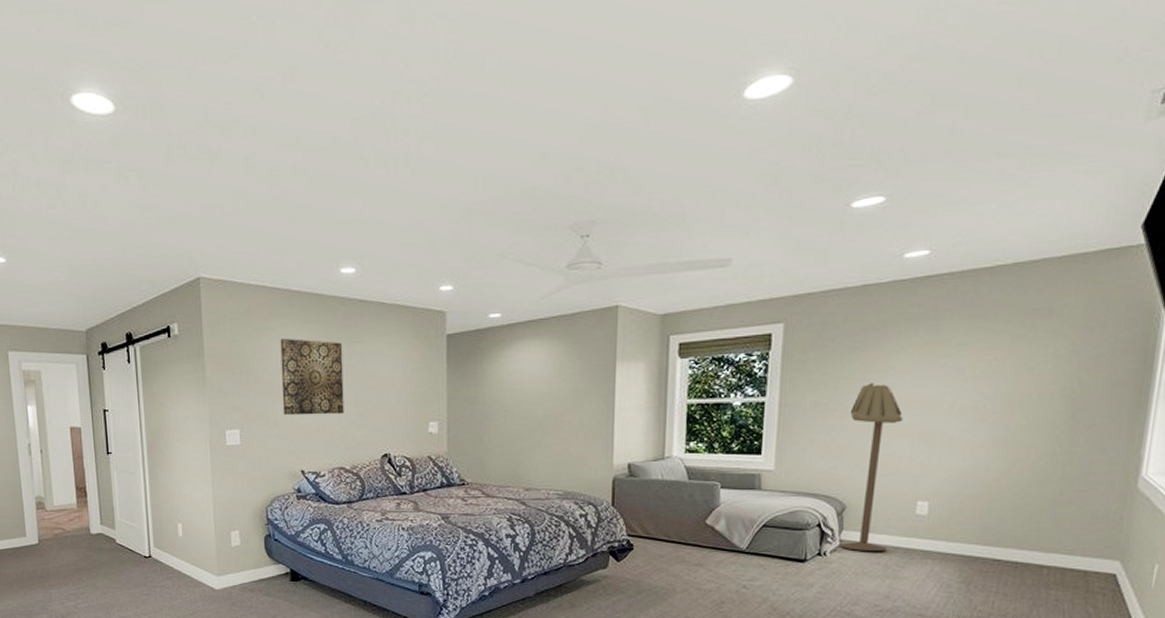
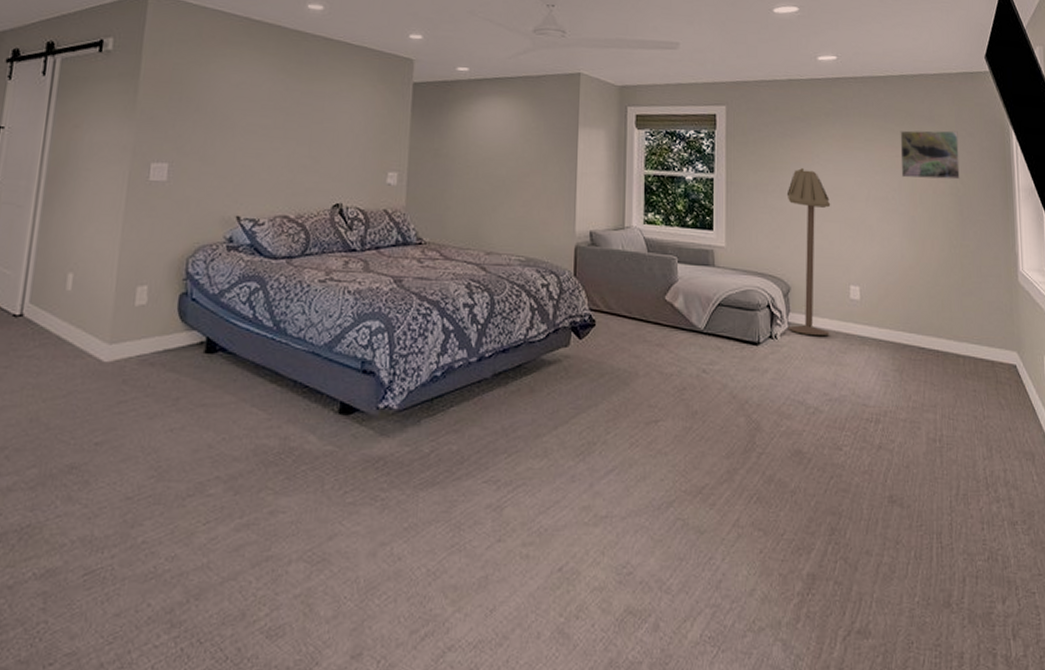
wall art: present [280,338,344,416] -> none [223,67,302,156]
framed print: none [998,323,1085,383] -> present [900,130,960,180]

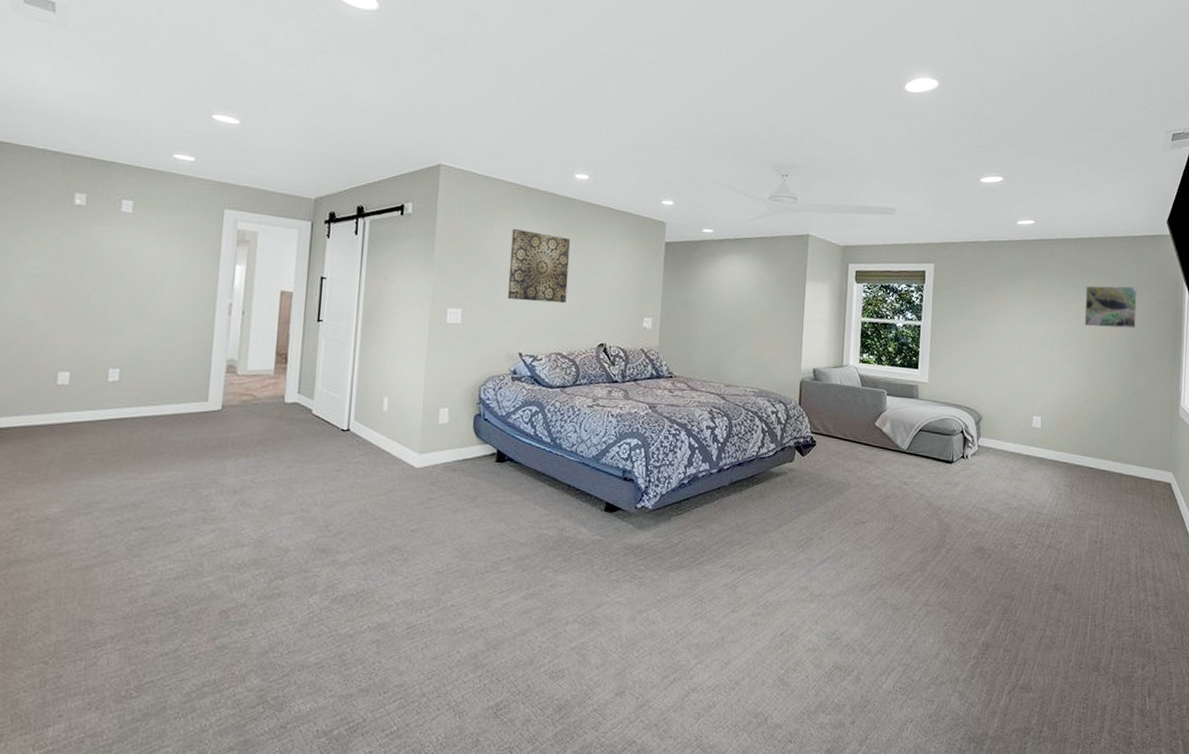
wall art: none [223,67,302,156] -> present [507,228,571,304]
floor lamp: present [786,168,831,335] -> none [978,317,1021,456]

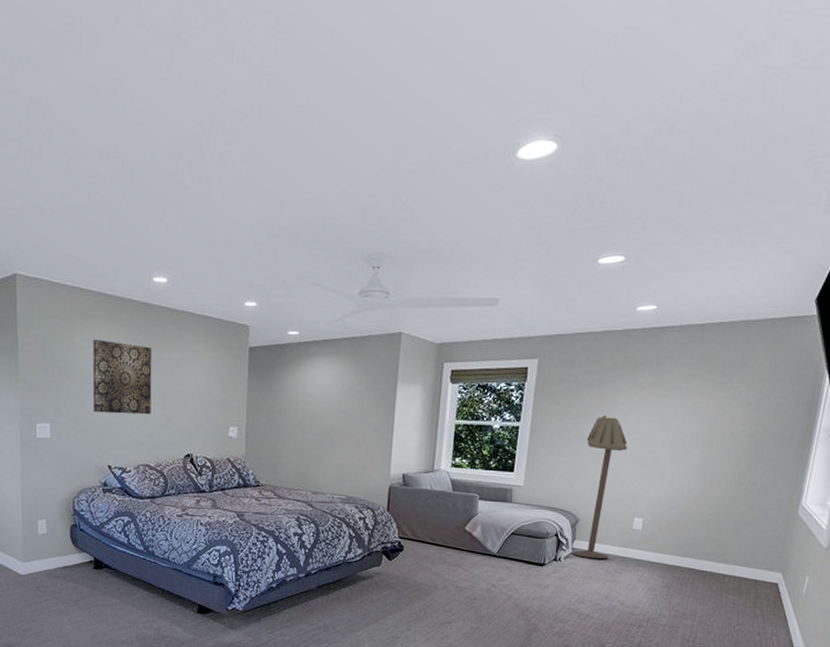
floor lamp: none [978,317,1021,456] -> present [572,415,628,558]
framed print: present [1084,285,1137,329] -> none [702,376,769,423]

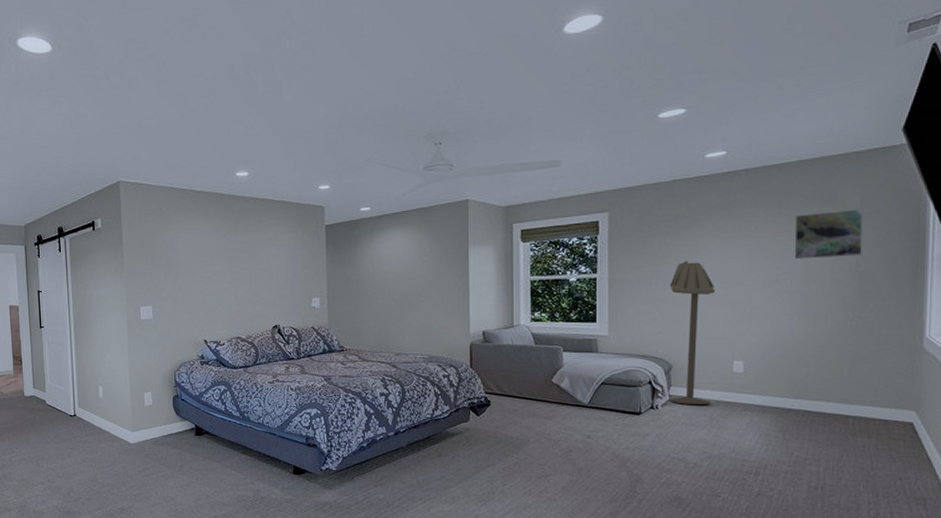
wall art: present [92,339,152,415] -> none [186,229,240,294]
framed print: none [702,376,769,423] -> present [794,209,863,260]

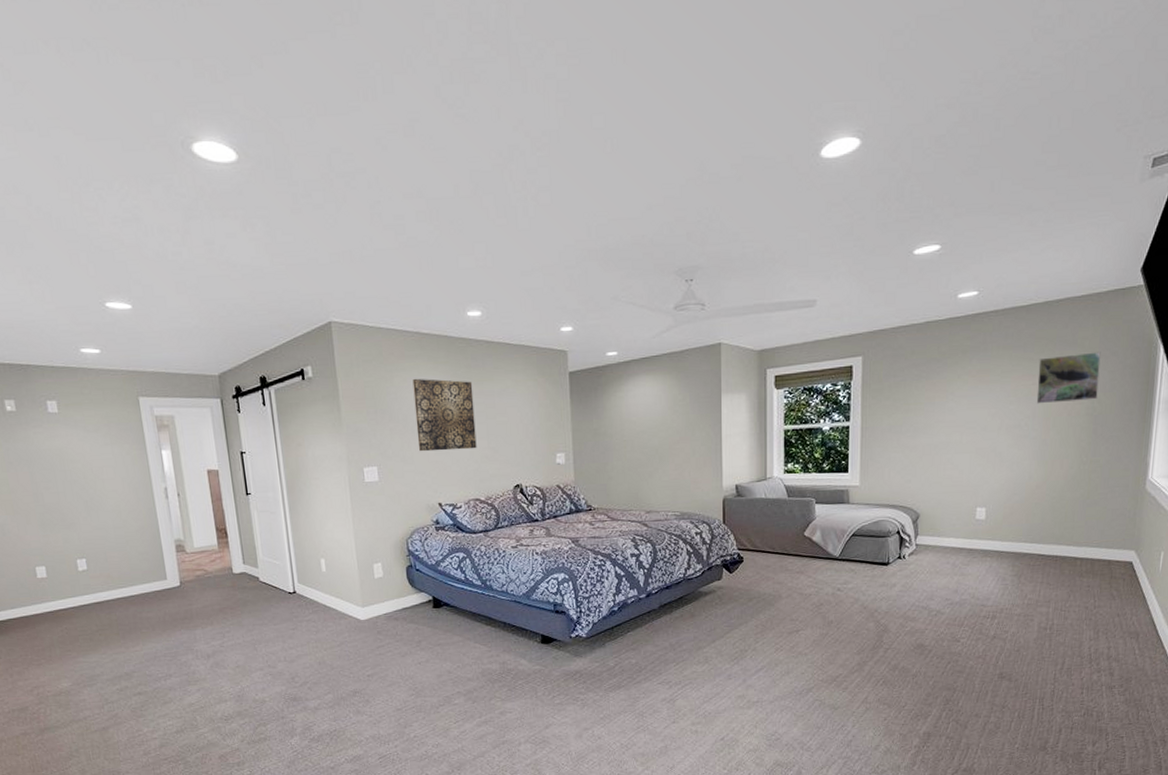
wall art: none [186,229,240,294] -> present [412,378,477,452]
floor lamp: present [669,261,716,404] -> none [916,407,963,553]

